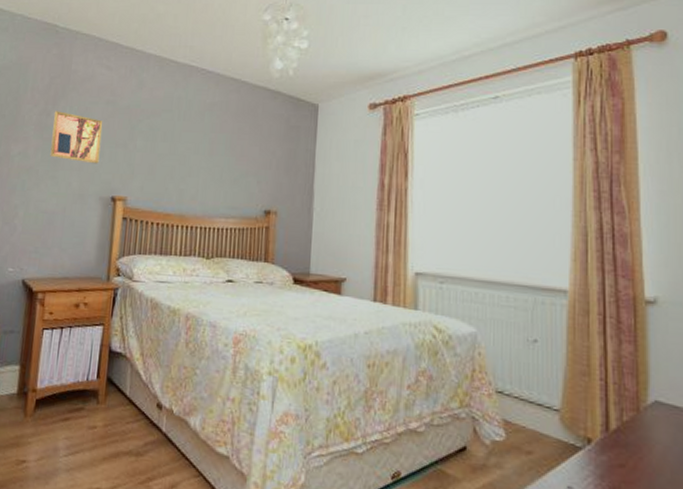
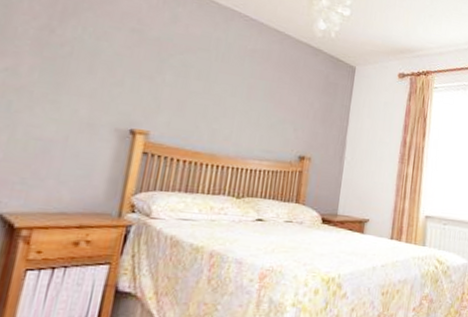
wall art: present [50,111,103,164] -> none [51,29,126,93]

